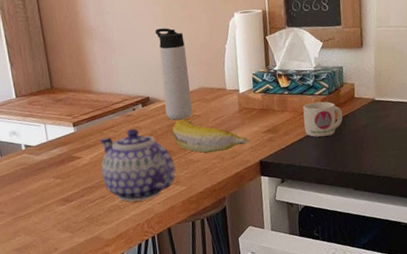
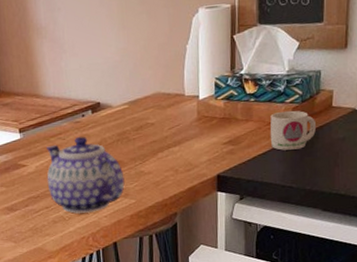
thermos bottle: present [155,28,193,120] -> none [109,25,147,128]
banana: present [172,119,250,154] -> none [123,127,207,165]

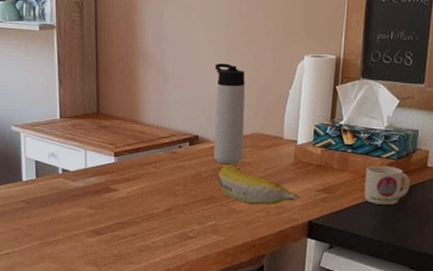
teapot: present [47,136,125,214] -> none [137,167,215,245]
thermos bottle: none [109,25,147,128] -> present [214,63,245,165]
banana: none [123,127,207,165] -> present [218,165,301,205]

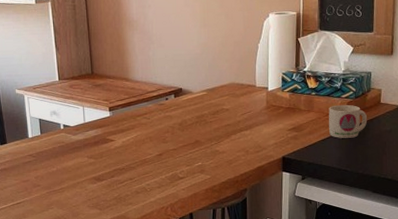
thermos bottle: present [214,63,245,165] -> none [192,24,222,112]
banana: present [218,165,301,205] -> none [201,112,274,146]

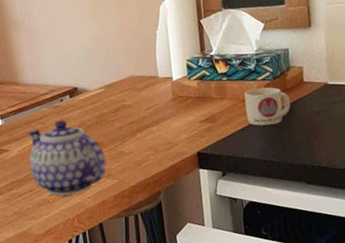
teapot: none [132,117,201,186] -> present [28,120,107,196]

